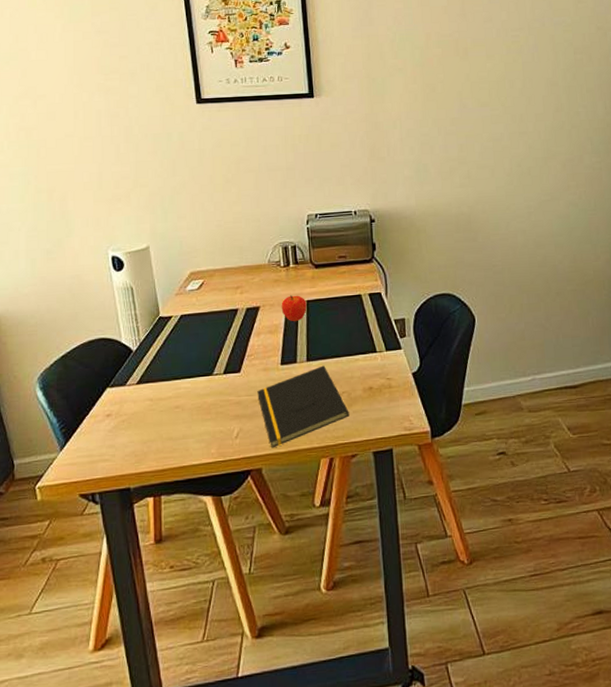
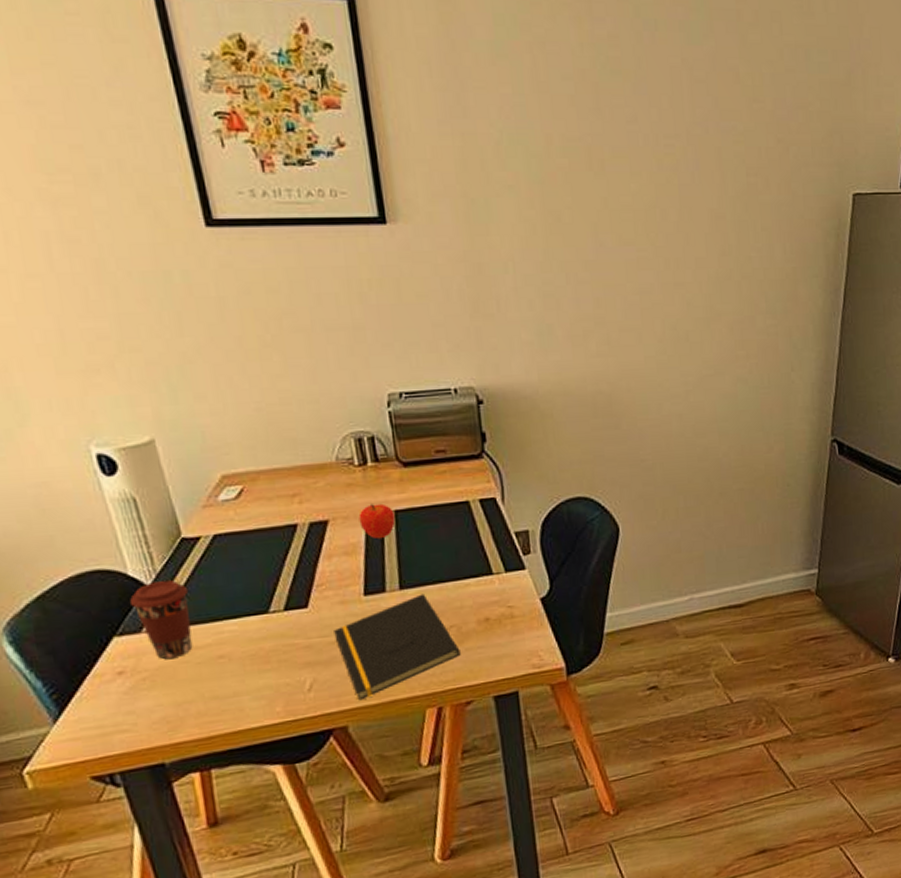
coffee cup: none [121,348,160,406] -> present [130,580,193,659]

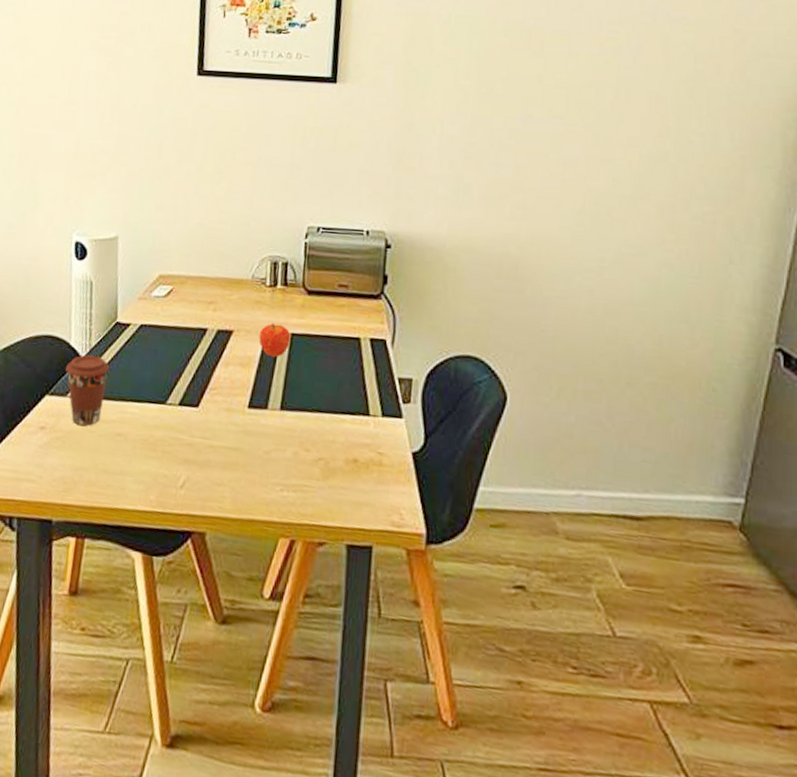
notepad: present [334,594,461,701] -> none [214,419,324,511]

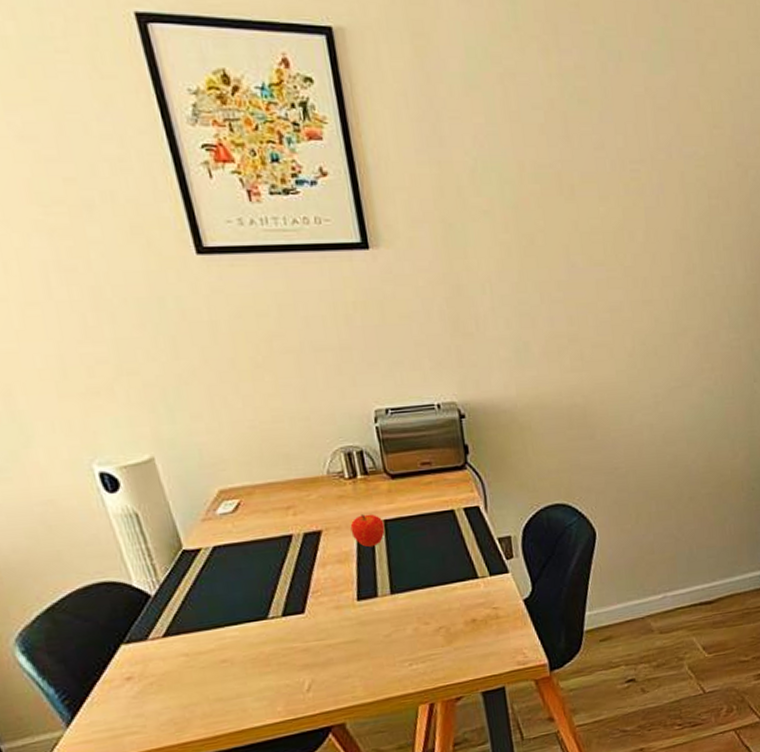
coffee cup: present [65,355,110,426] -> none [135,590,197,664]

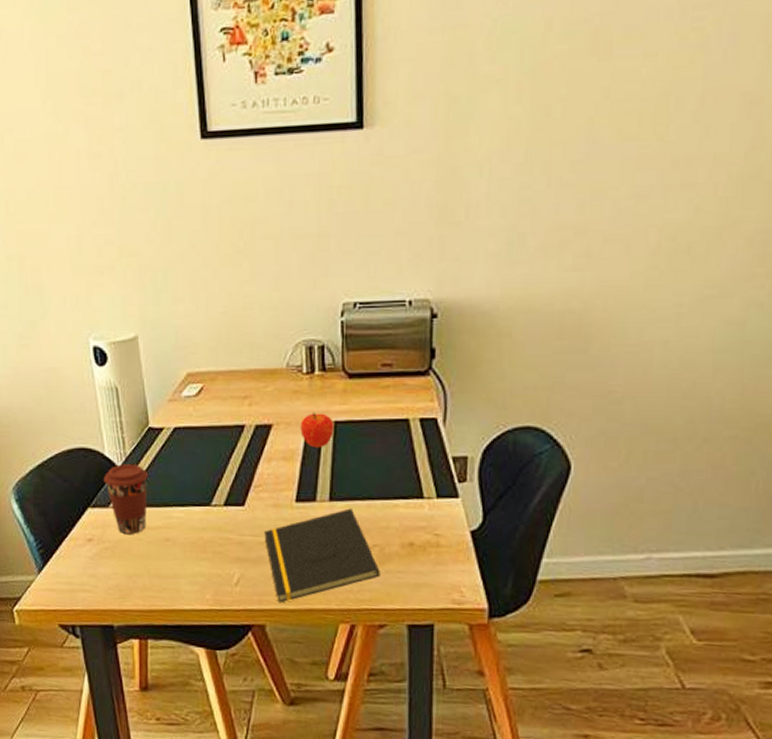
coffee cup: none [135,590,197,664] -> present [104,464,149,534]
notepad: none [329,597,450,699] -> present [264,508,380,603]

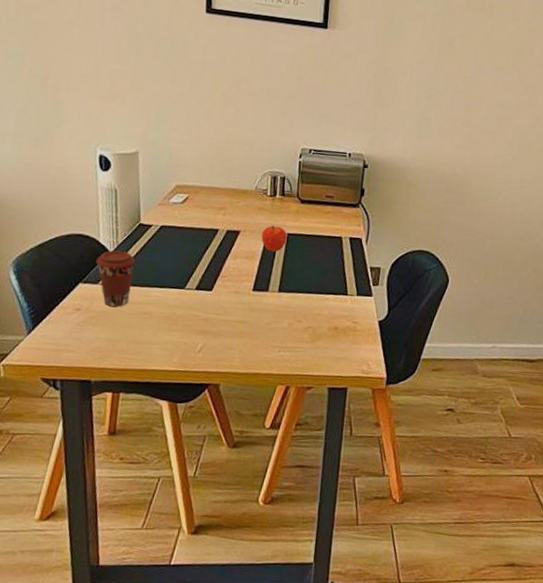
notepad: present [264,508,380,603] -> none [225,298,312,368]

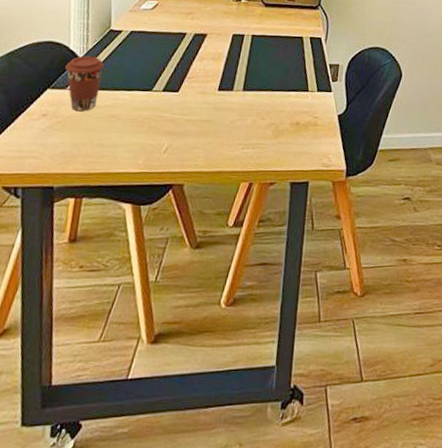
fruit: present [261,225,287,252] -> none [227,28,252,53]

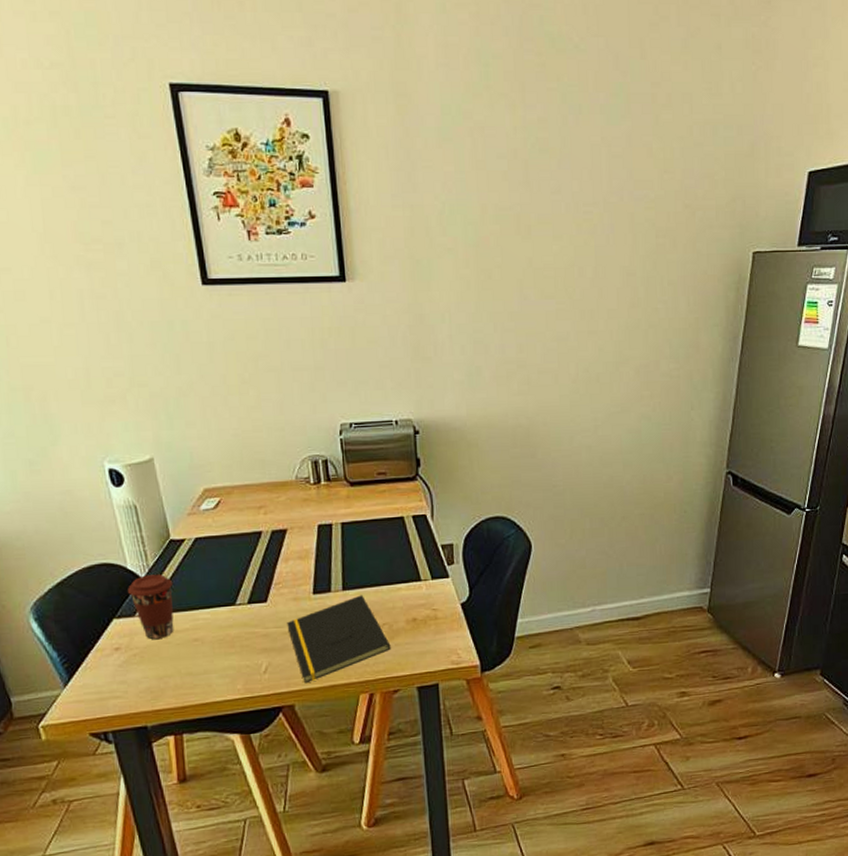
notepad: none [191,96,275,167] -> present [287,595,391,684]

